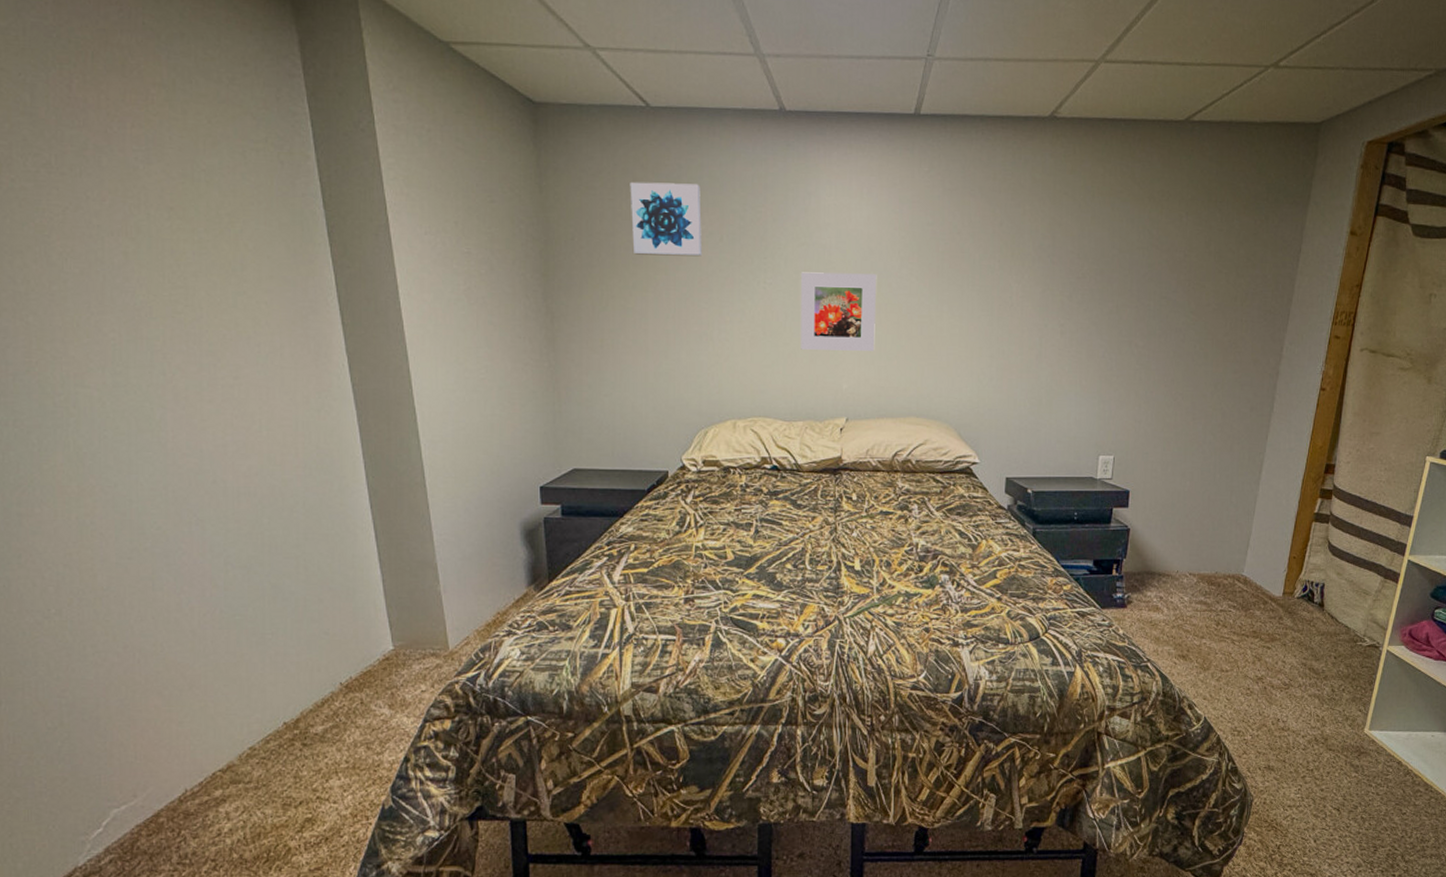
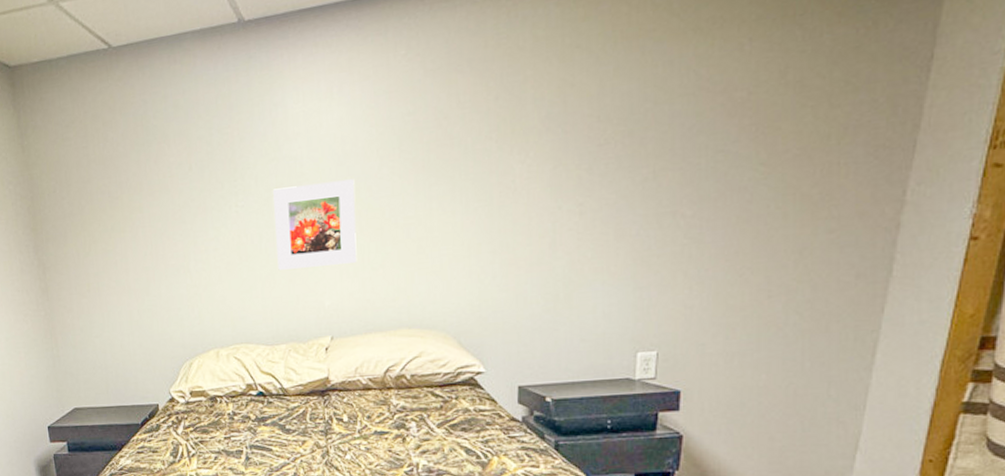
wall art: present [630,181,702,257] -> none [100,116,173,197]

